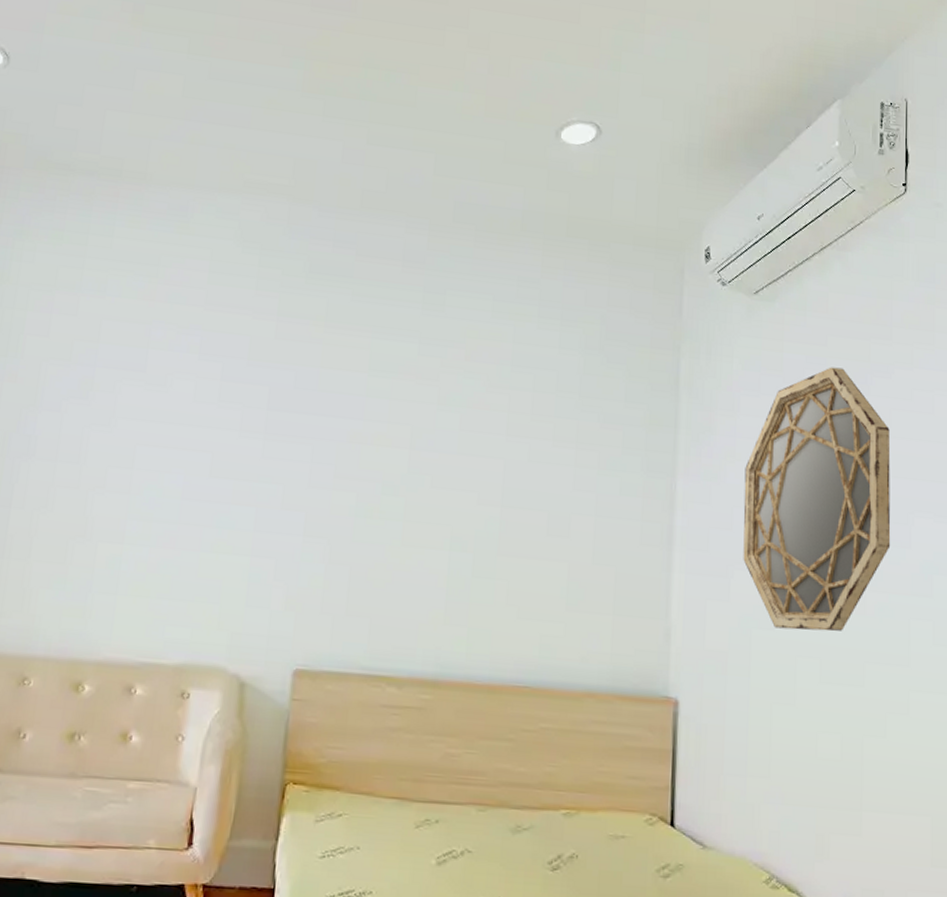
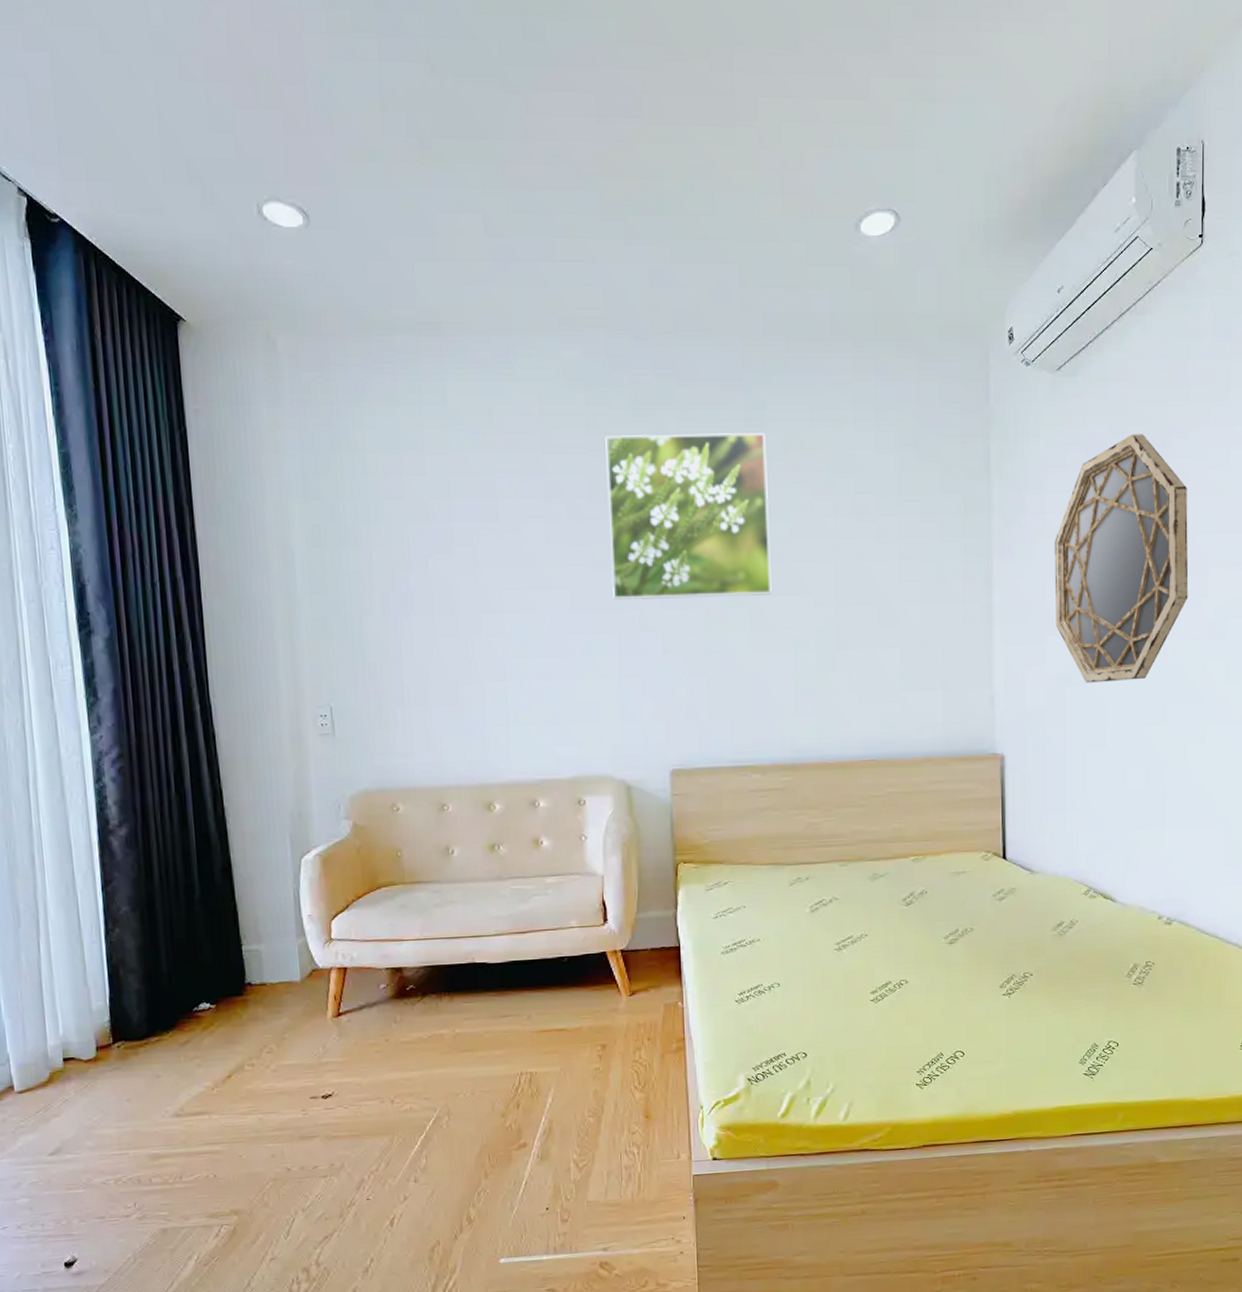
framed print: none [257,300,444,487] -> present [605,433,772,600]

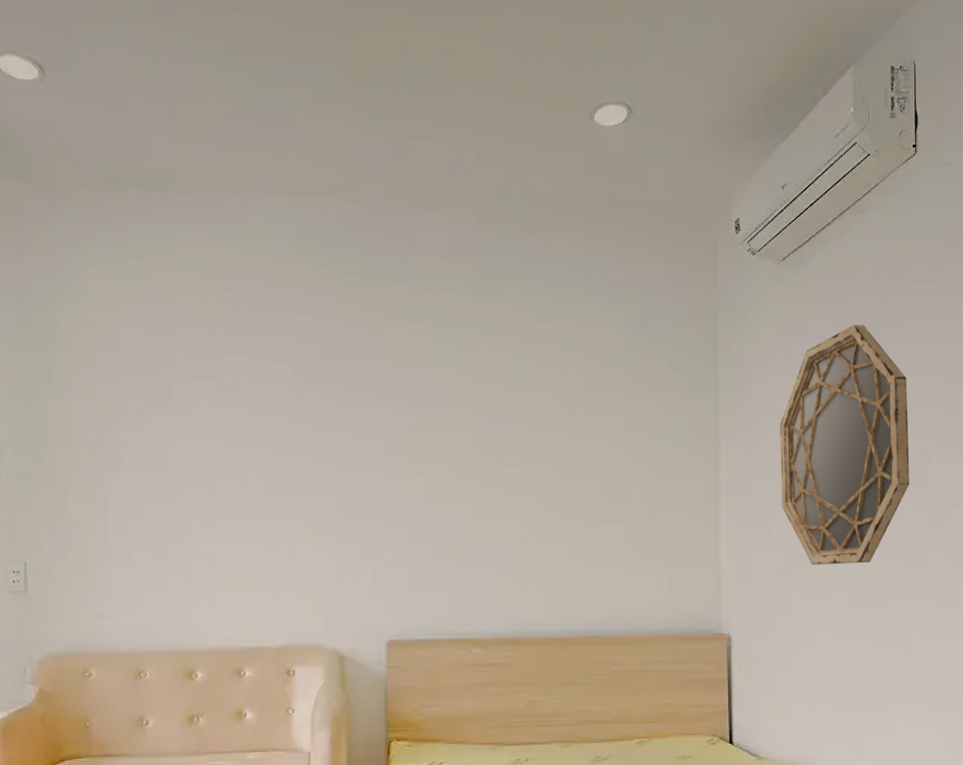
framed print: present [605,433,772,600] -> none [334,299,498,465]

